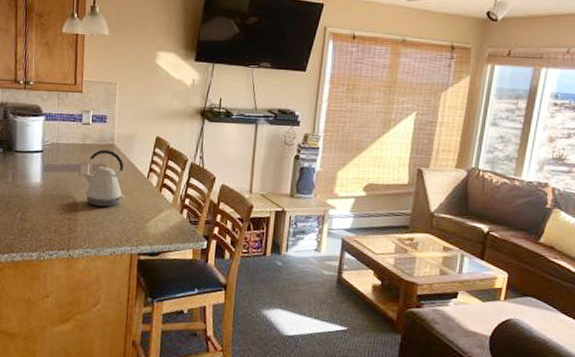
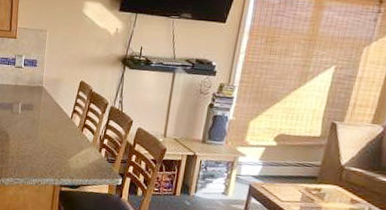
kettle: present [82,149,125,207] -> none [14,91,51,143]

